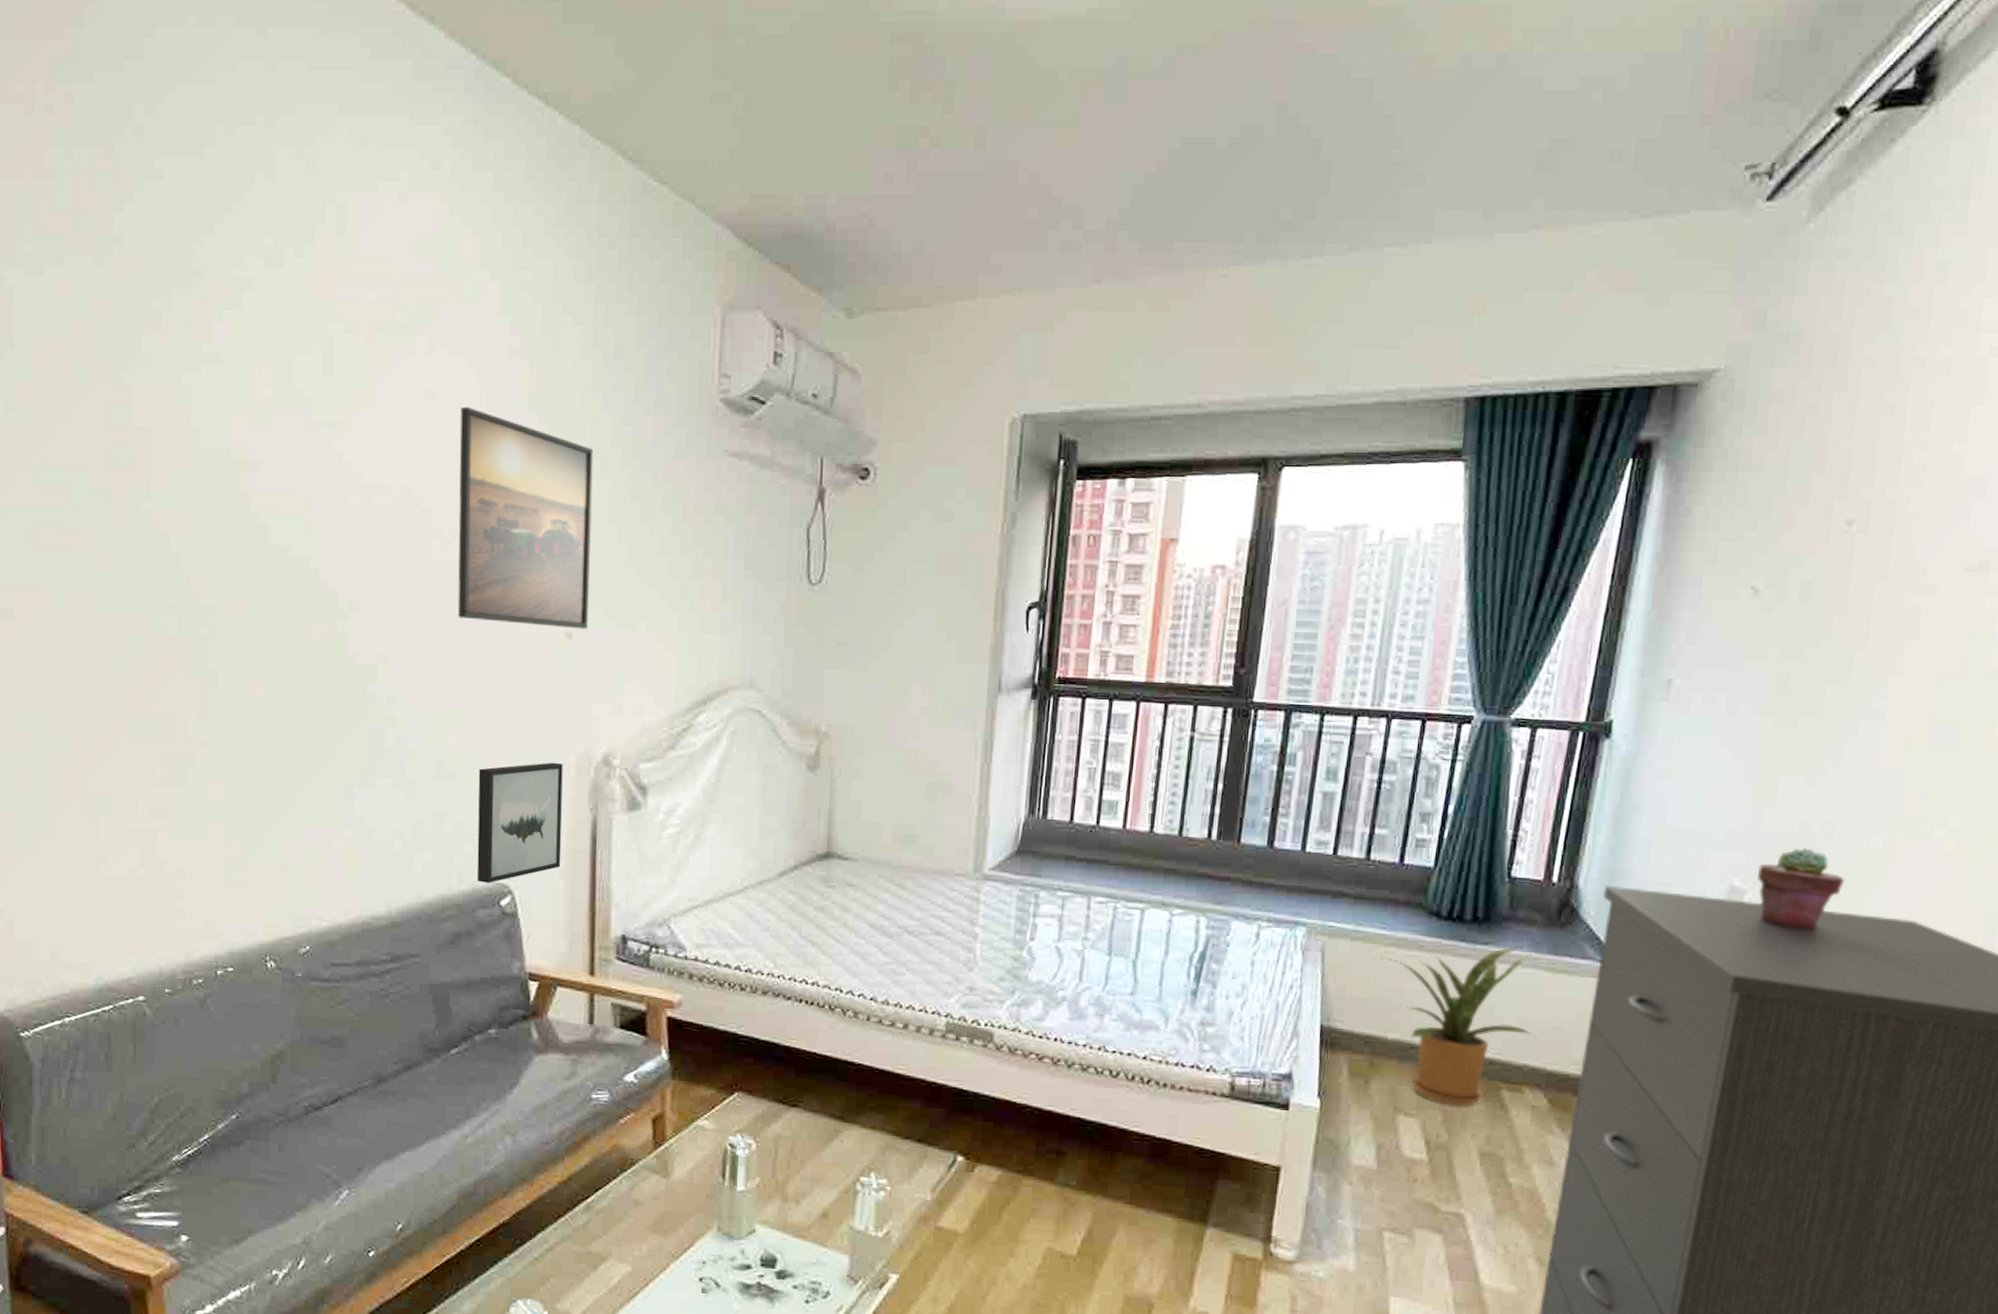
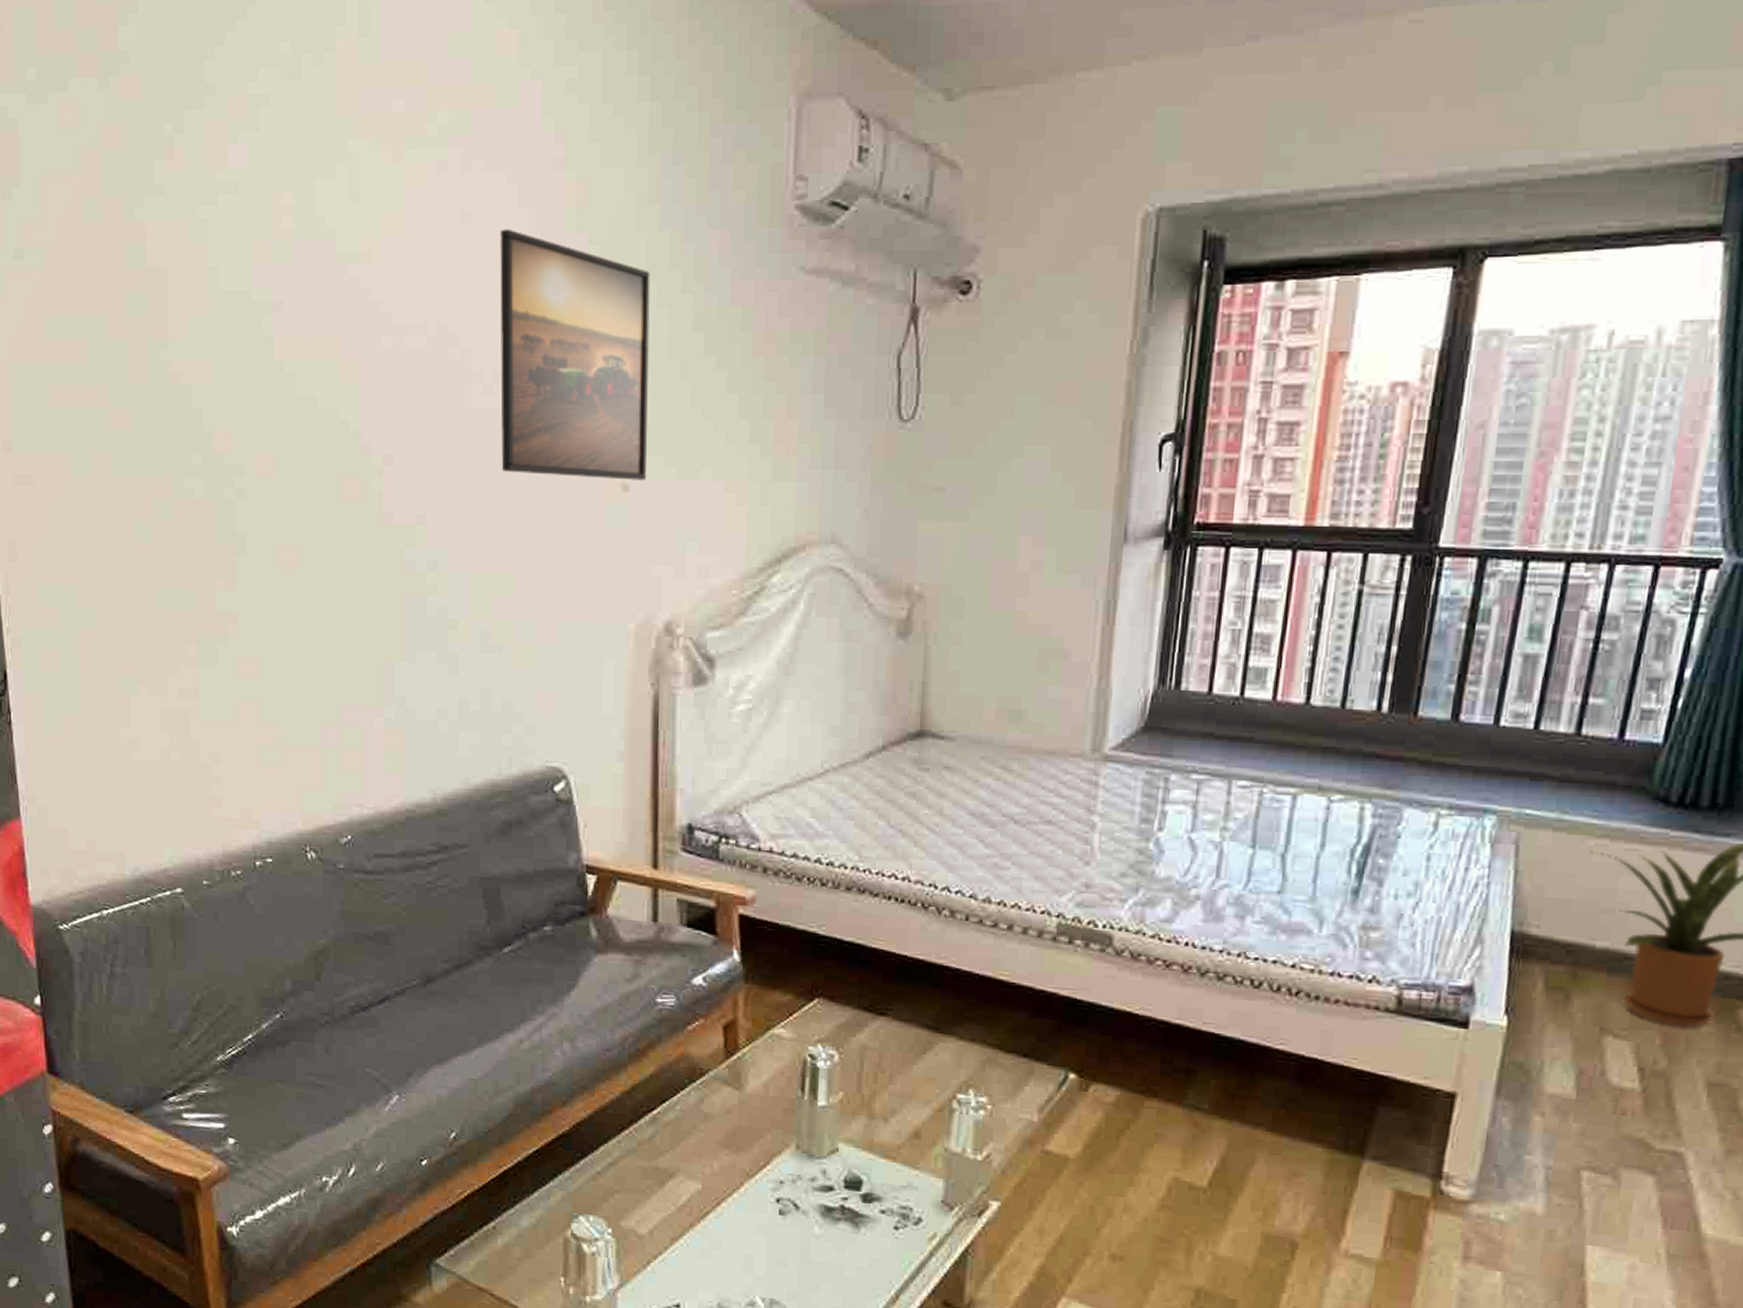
wall art: present [476,762,563,883] -> none [527,632,621,767]

